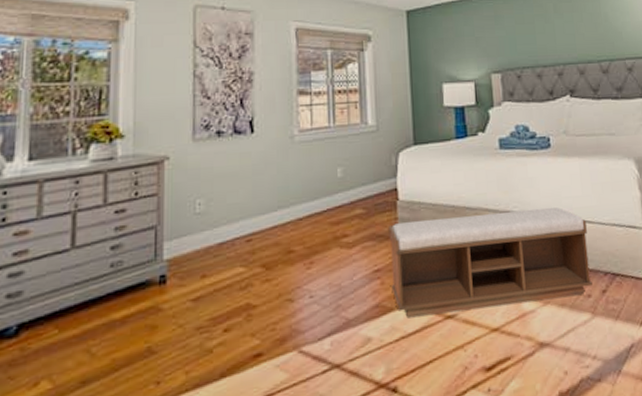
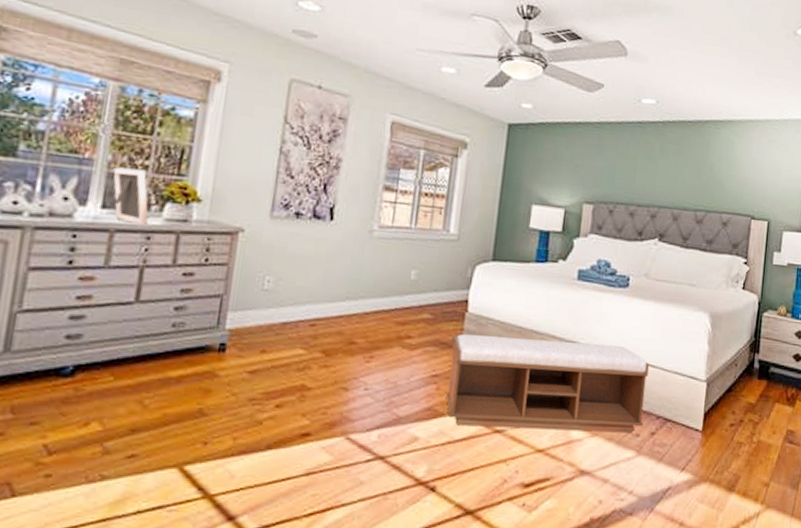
picture frame: none [36,116,76,171] -> present [113,167,149,226]

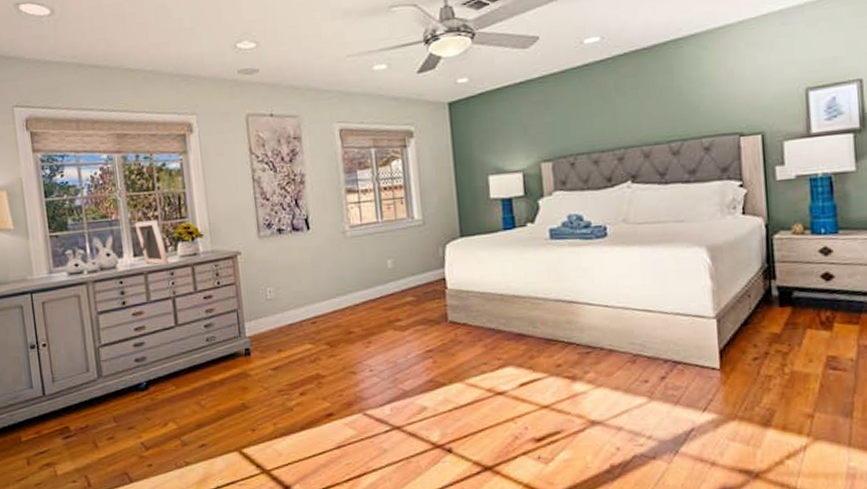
bench: present [446,334,649,433] -> none [438,296,650,393]

